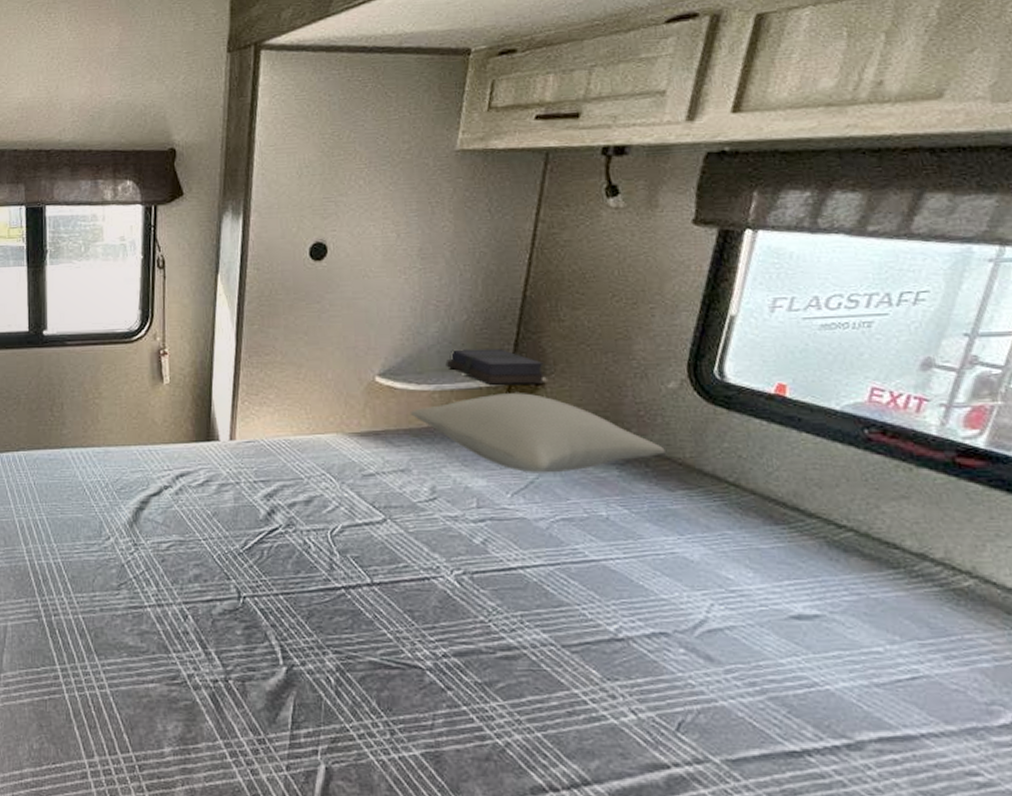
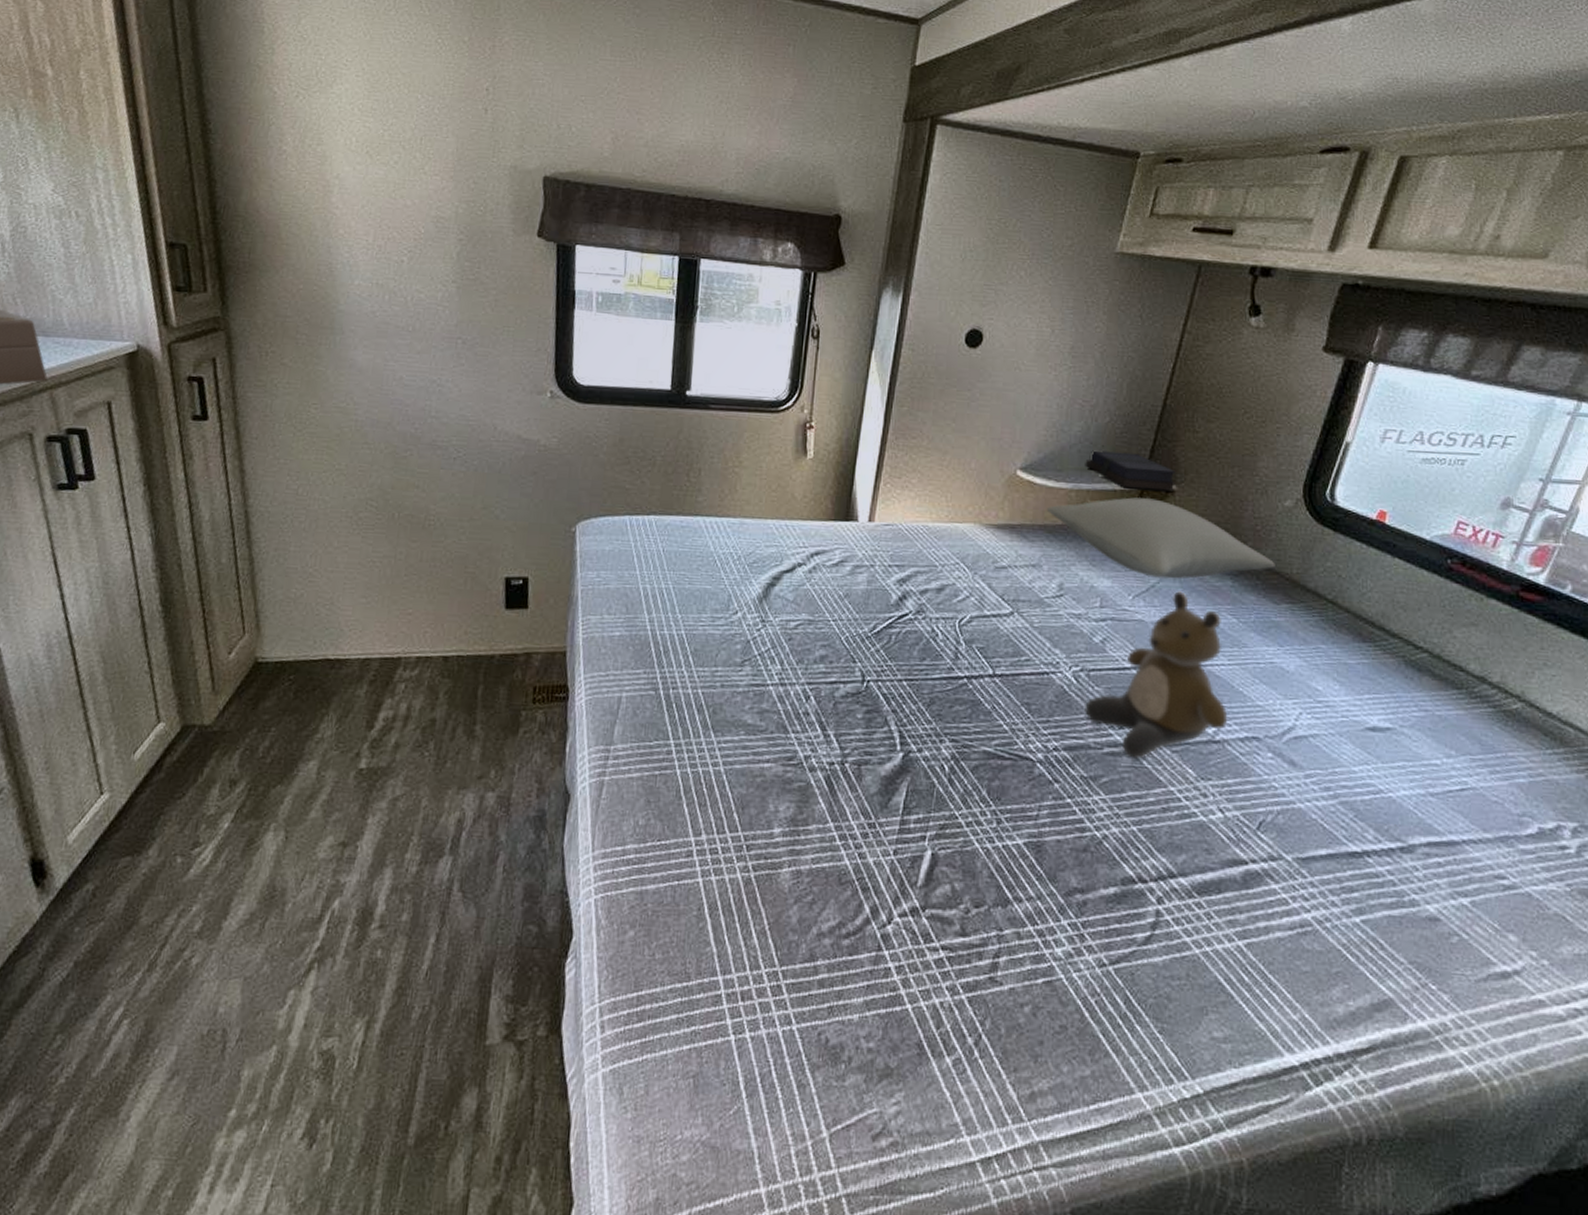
bear: none [471,485,631,661] -> present [1085,591,1228,759]

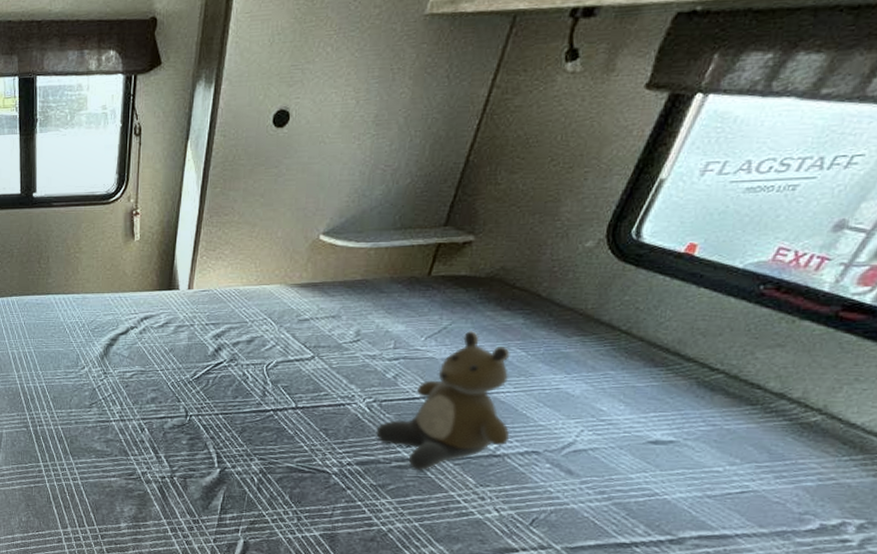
pillow: present [1046,497,1275,579] -> none [346,250,570,321]
book: present [1085,450,1177,491] -> none [384,210,475,243]

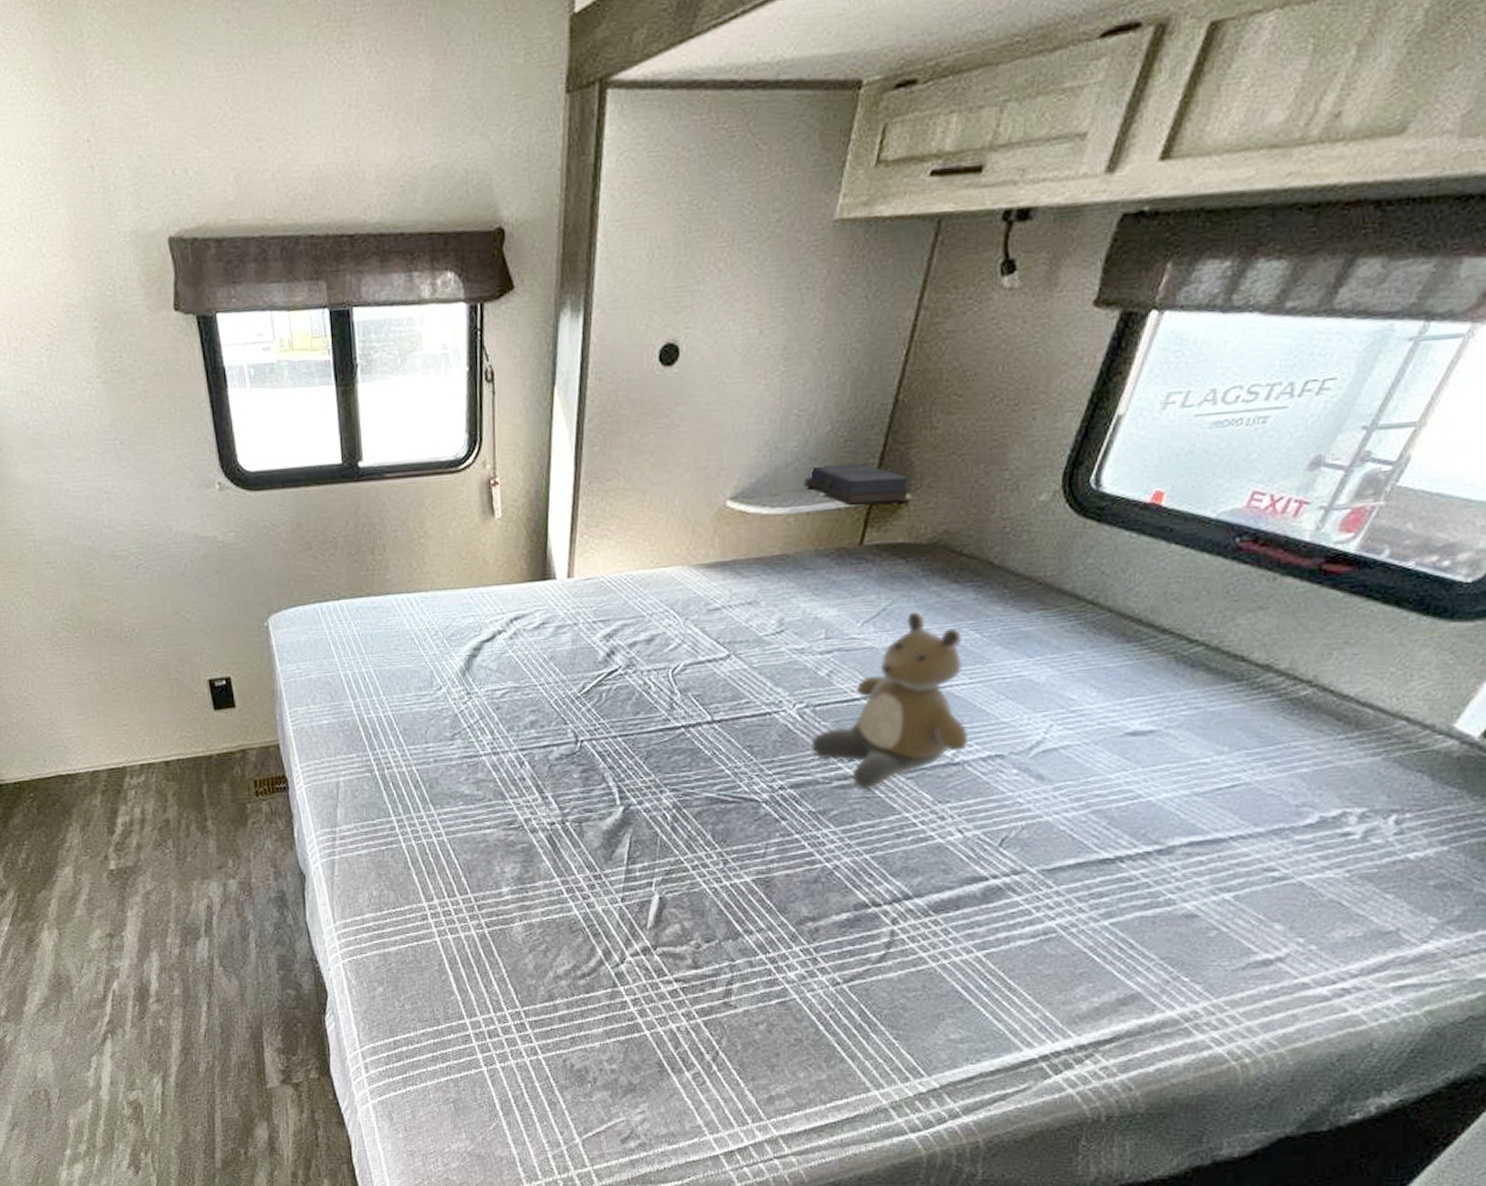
book: none [384,210,475,243] -> present [804,463,911,505]

